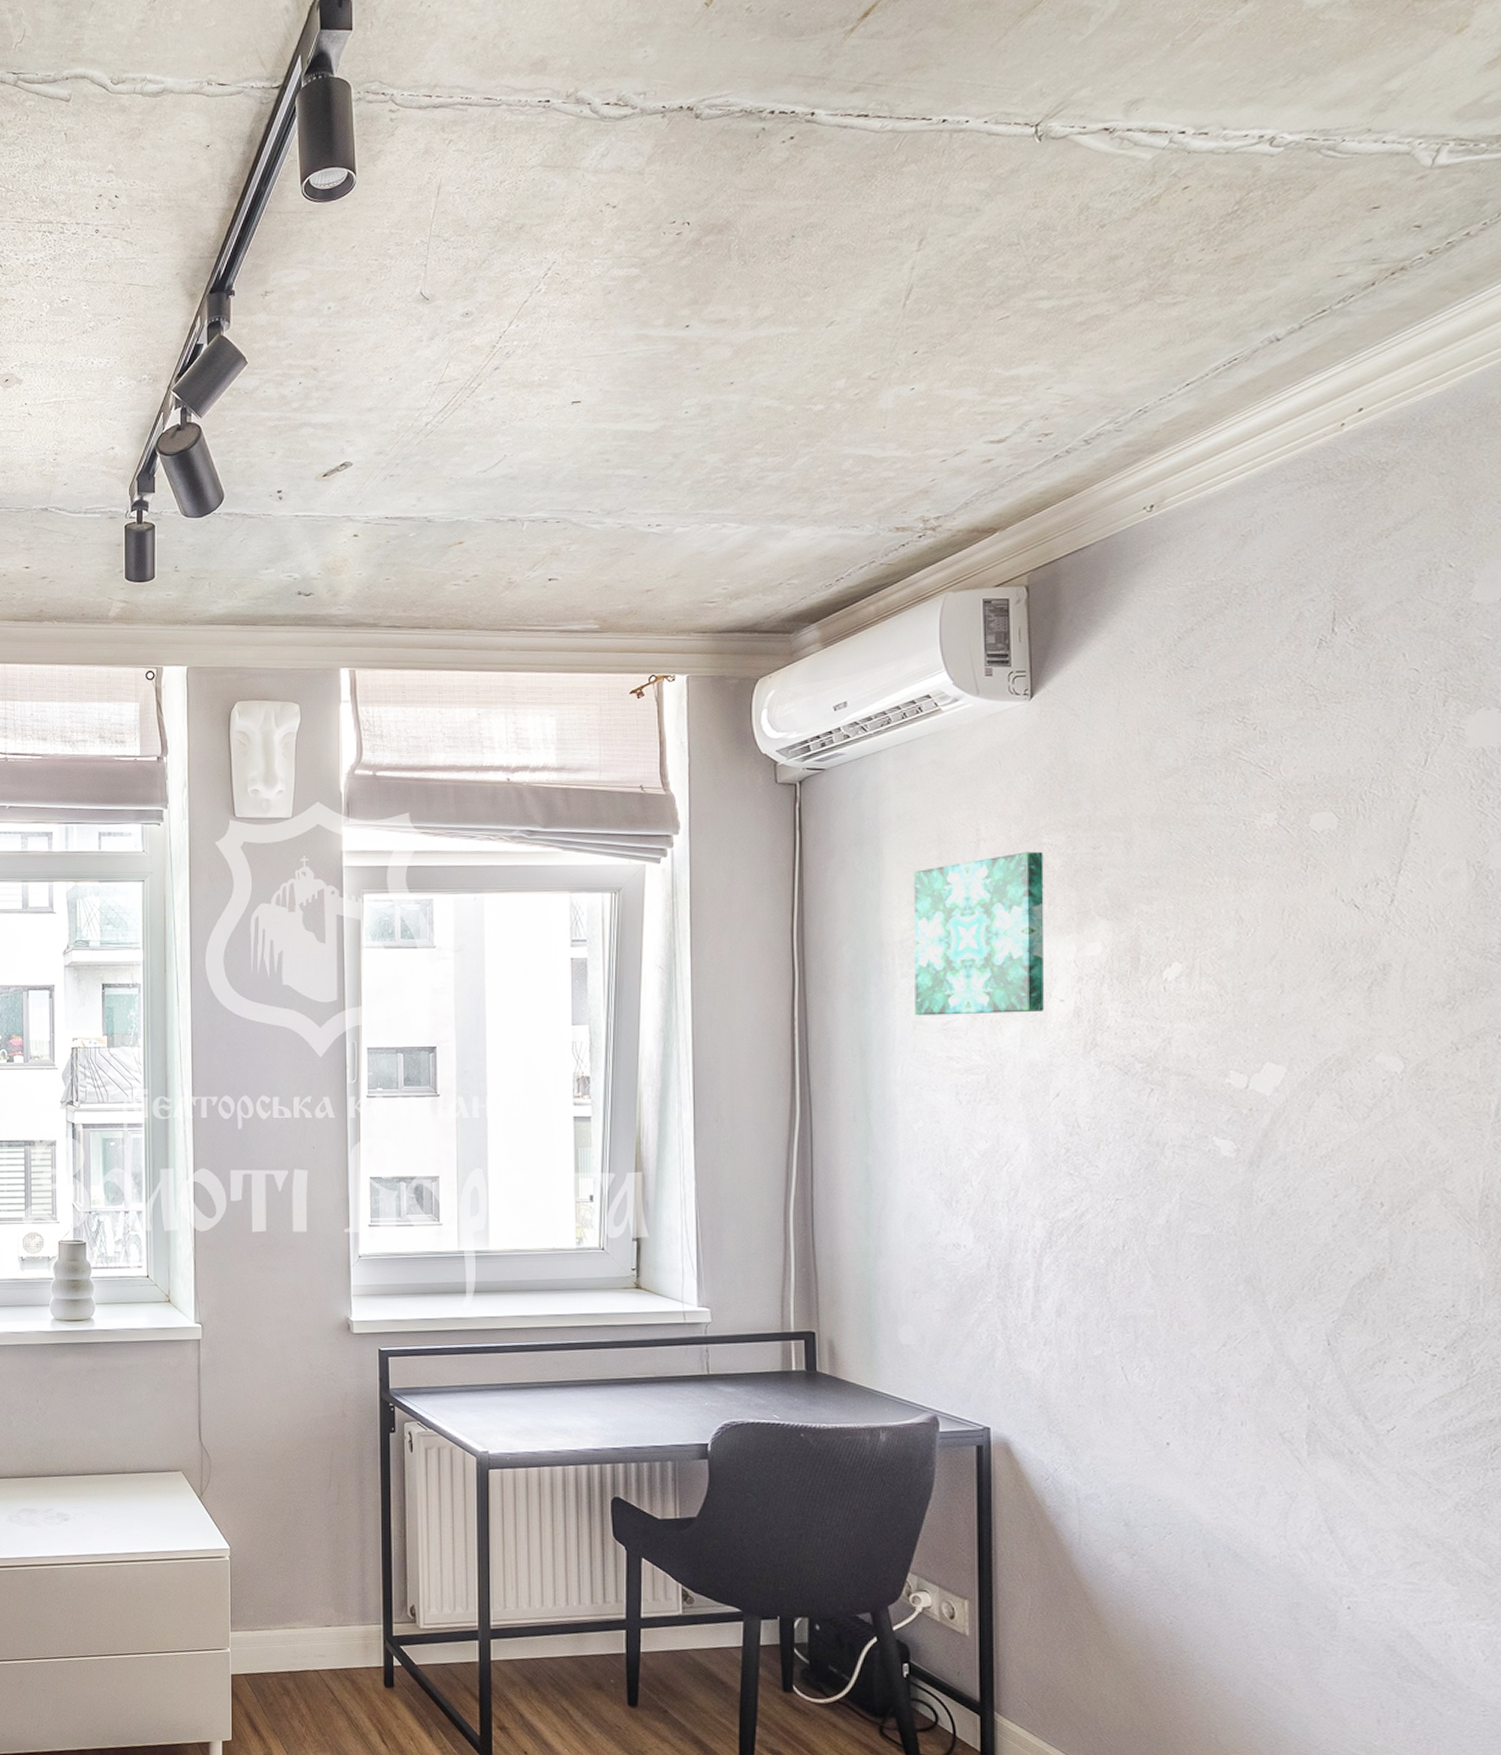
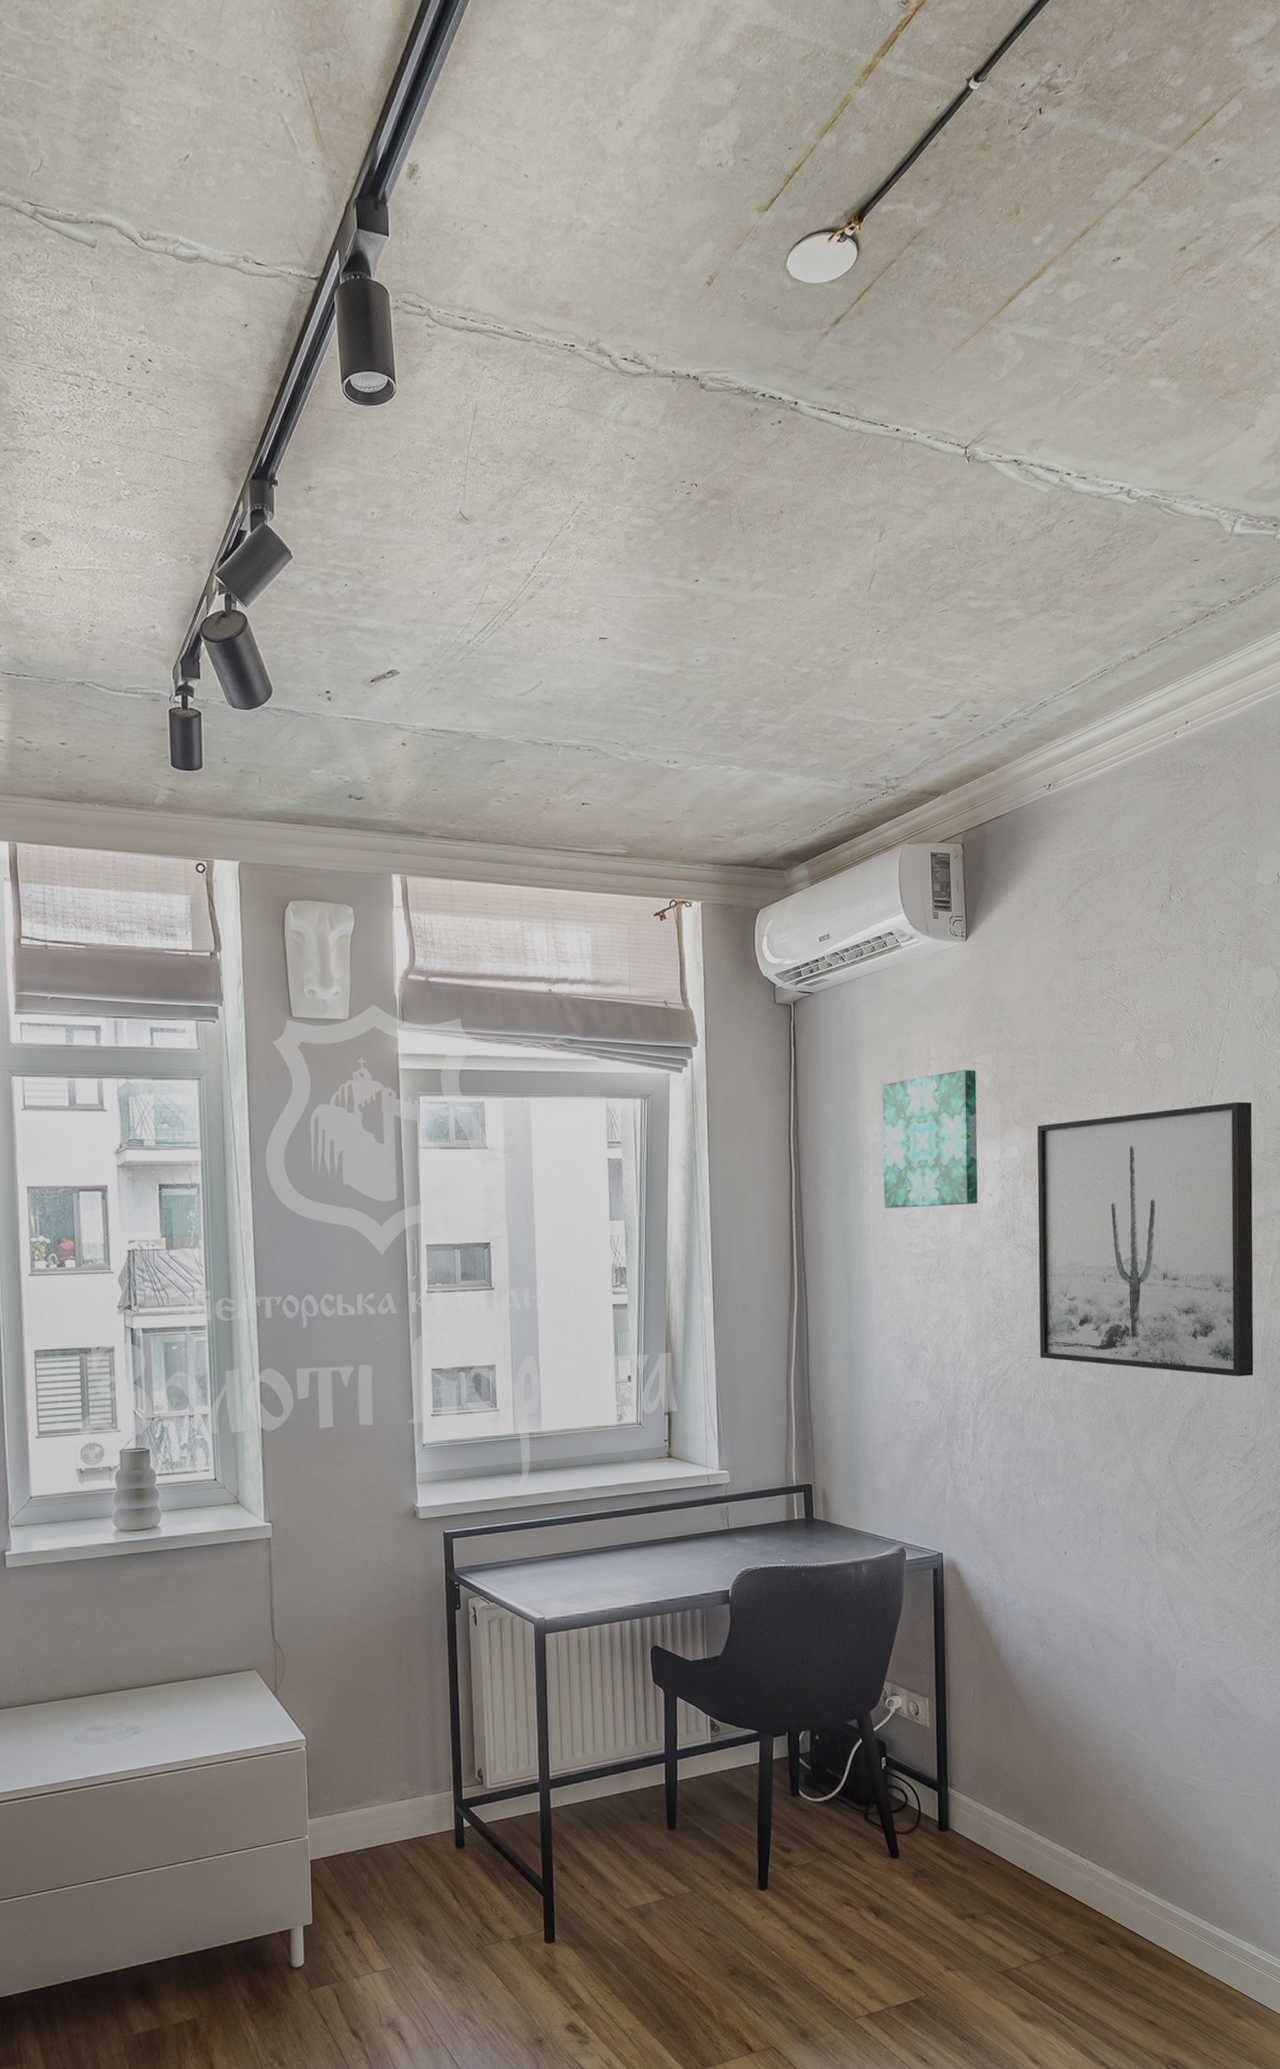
wall art: none [1129,883,1466,1240] -> present [1037,1101,1254,1377]

